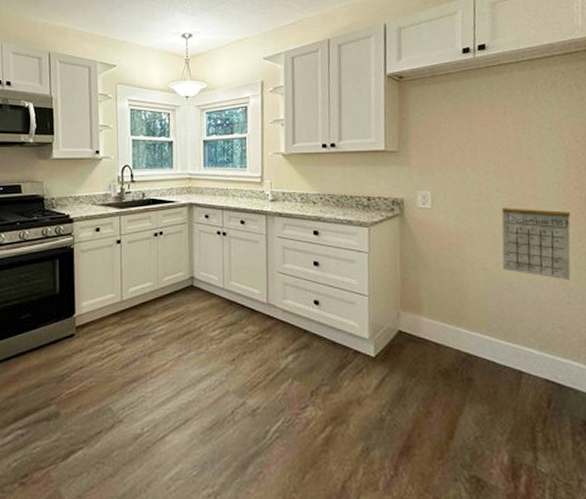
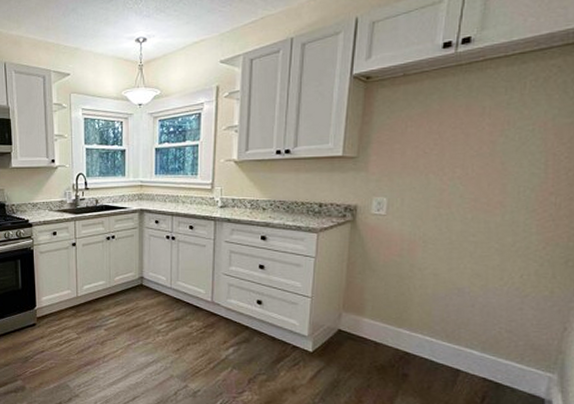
calendar: present [501,199,571,281] -> none [455,206,540,287]

